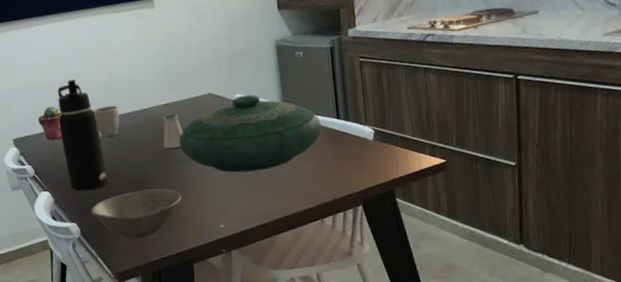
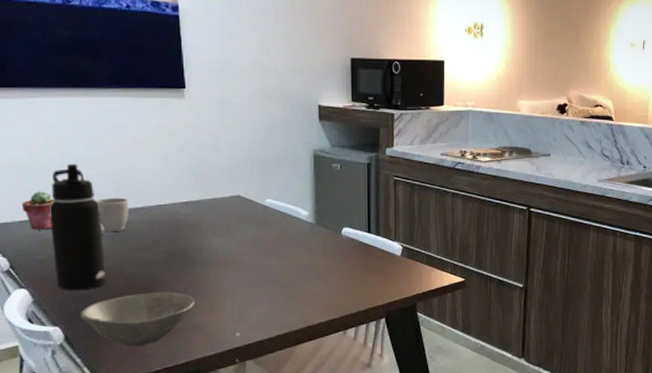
saltshaker: present [163,112,183,149] -> none [178,212,203,250]
decorative bowl: present [179,94,323,173] -> none [198,200,353,280]

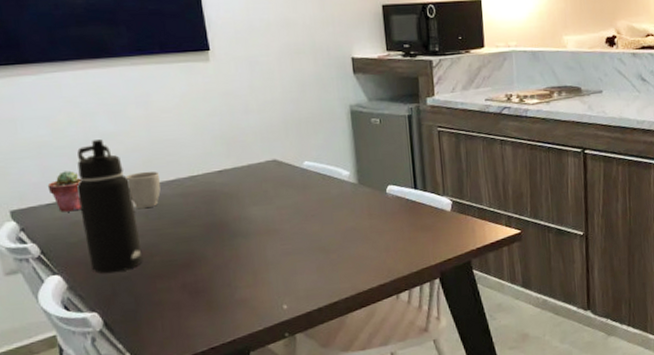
bowl: present [81,292,195,347] -> none [118,266,238,328]

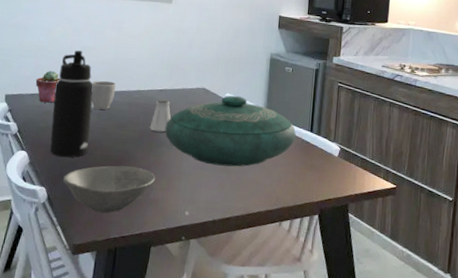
bowl: none [118,266,238,328] -> present [63,165,156,214]
saltshaker: none [215,180,240,222] -> present [149,98,171,132]
decorative bowl: none [235,161,399,248] -> present [164,95,297,167]

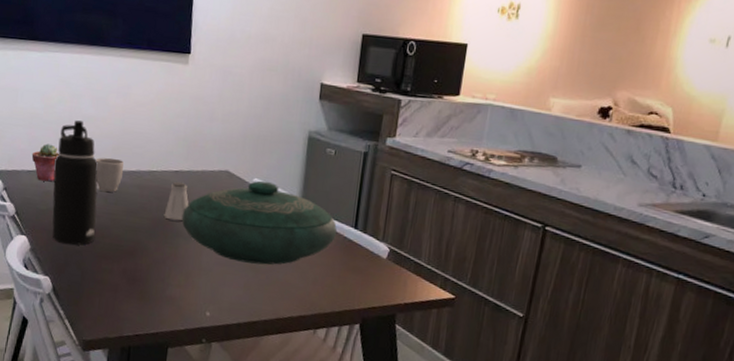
bowl: present [63,165,156,214] -> none [69,256,172,309]

